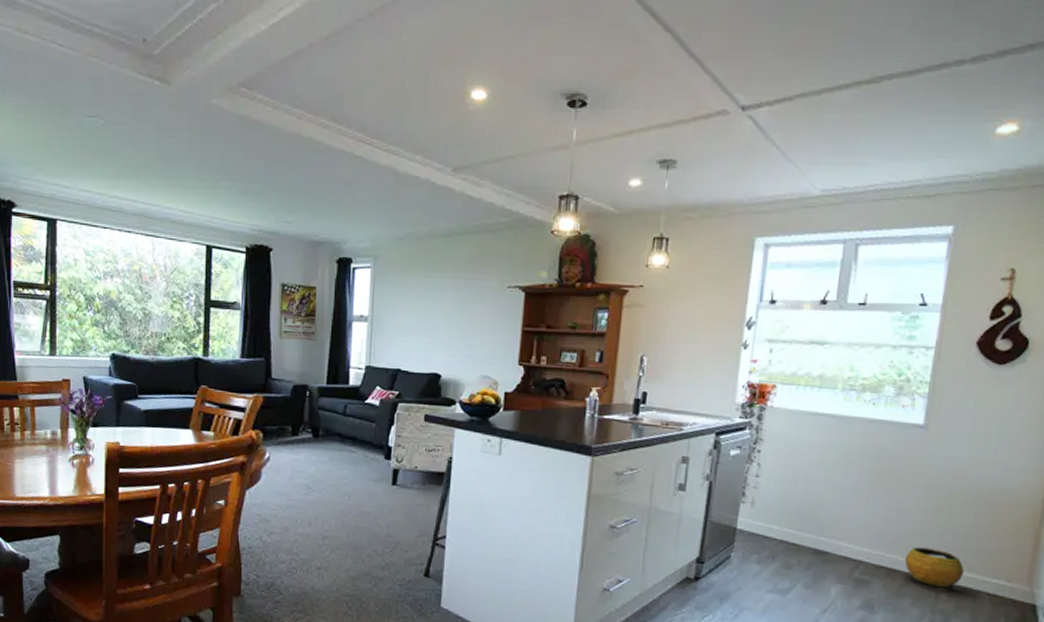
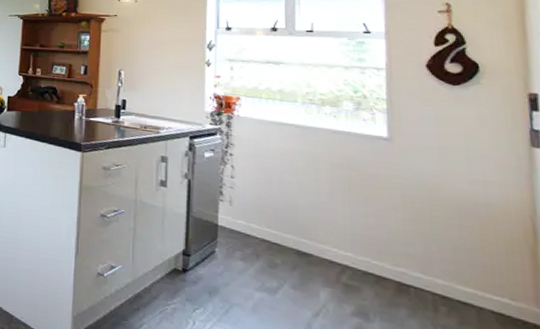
clay pot: present [905,547,964,591] -> none [393,255,460,304]

